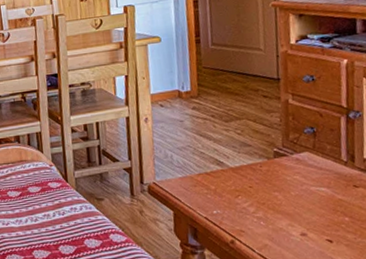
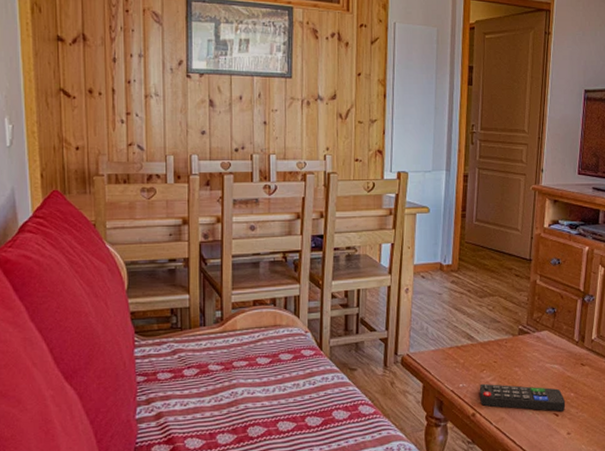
remote control: none [235,209,340,238] -> present [479,383,566,412]

